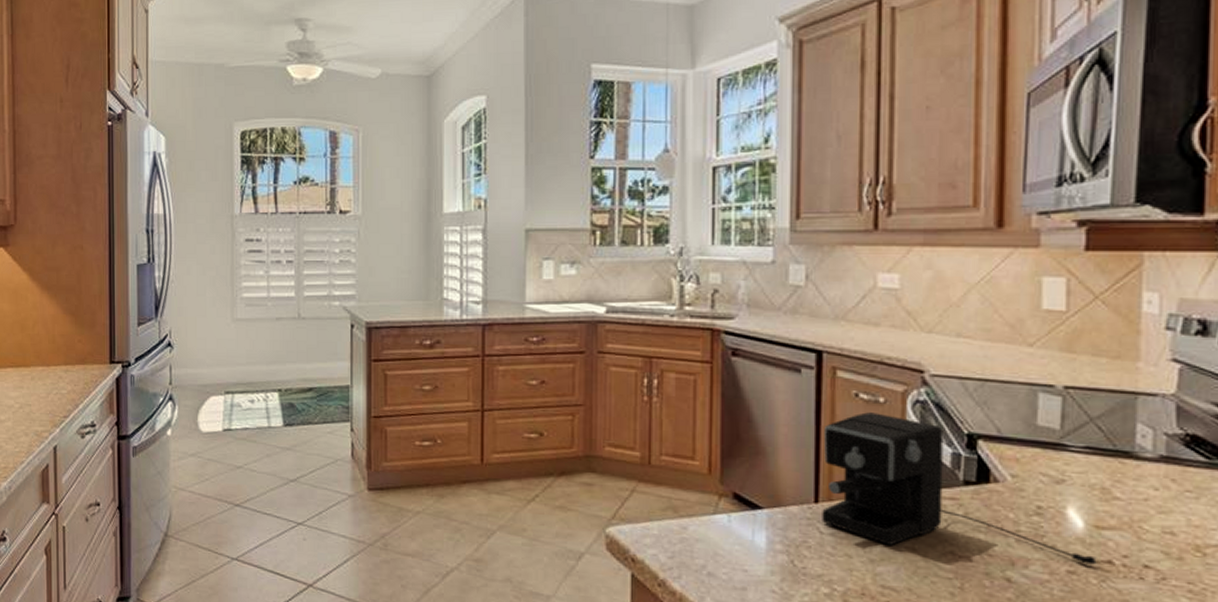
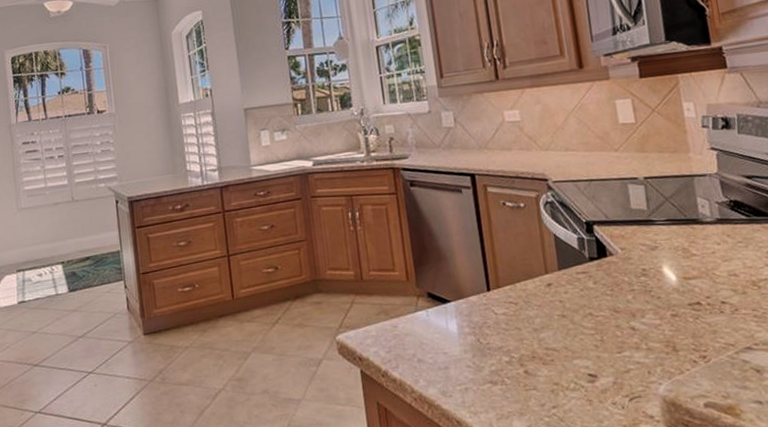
coffee maker: present [822,412,1097,565] -> none [485,215,690,316]

